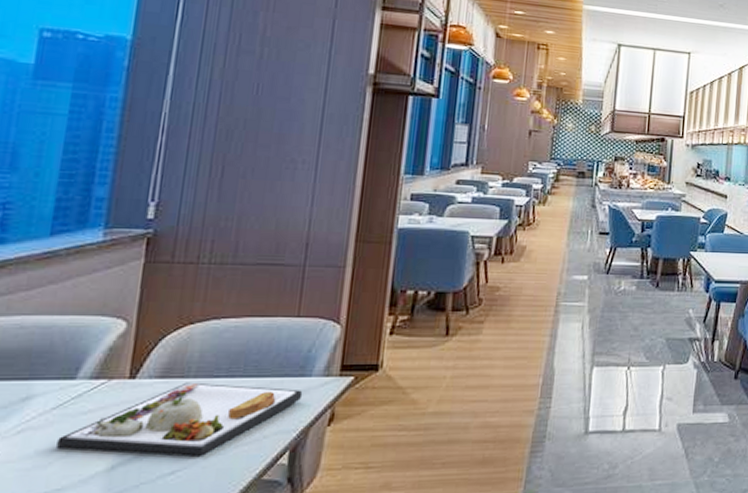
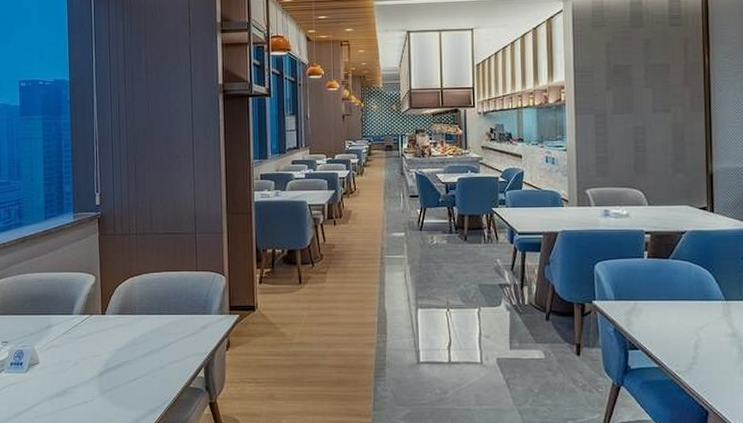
dinner plate: present [57,382,303,458] -> none [69,317,207,370]

